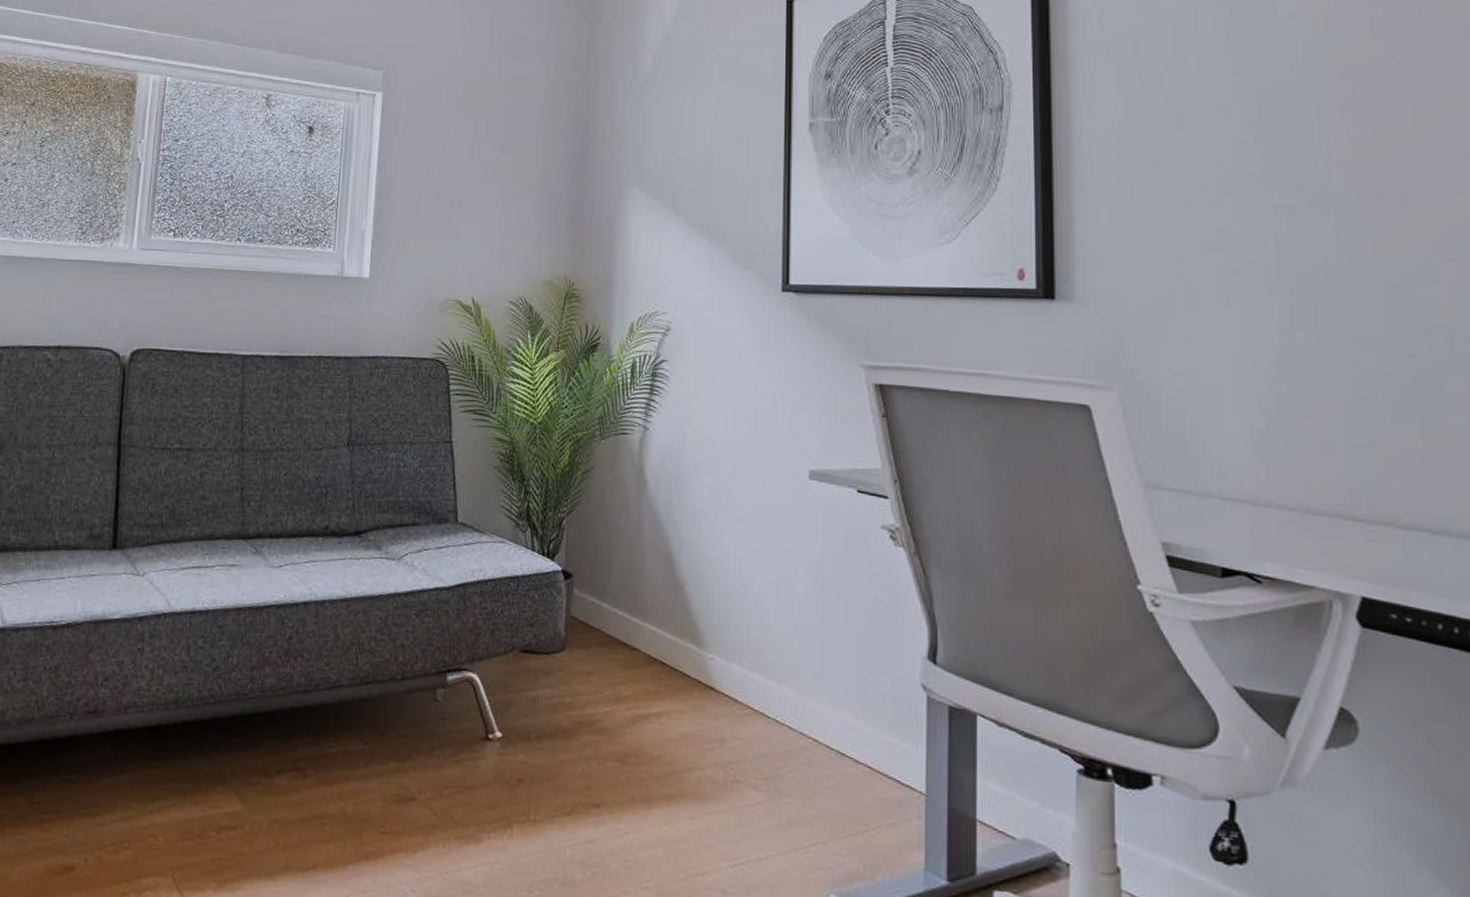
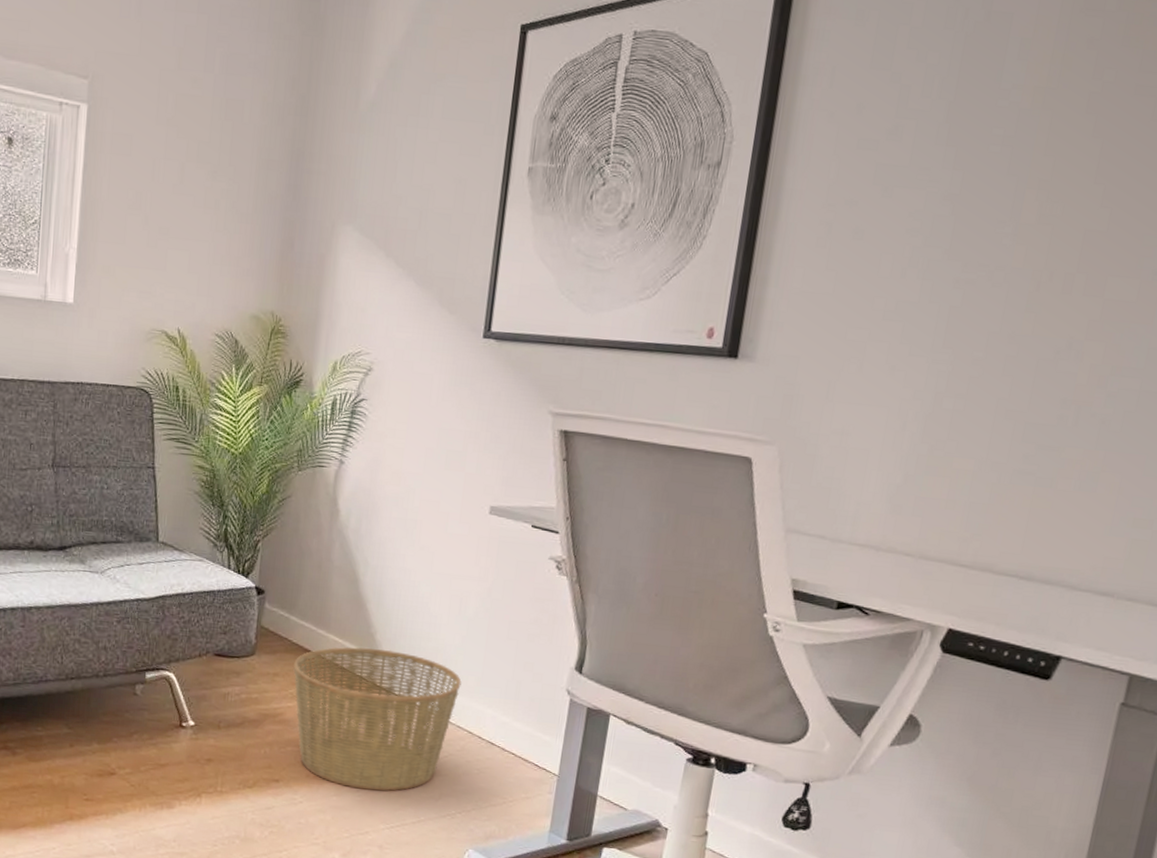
basket: none [609,638,799,818] -> present [293,647,462,791]

